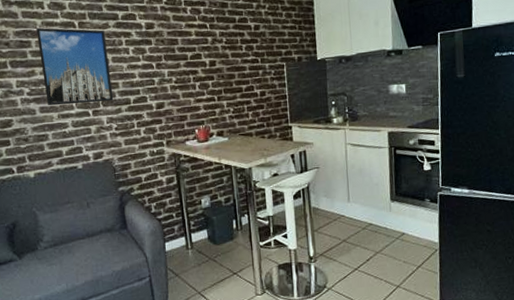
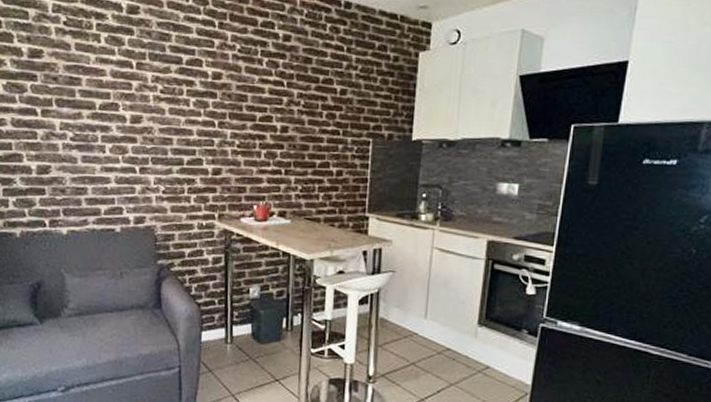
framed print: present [36,27,114,106] -> none [89,64,166,159]

